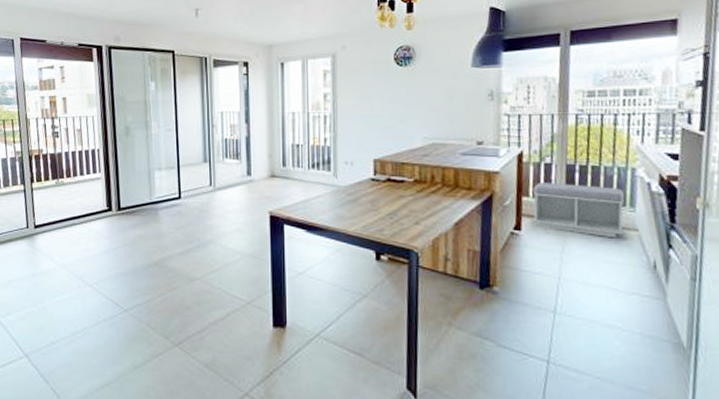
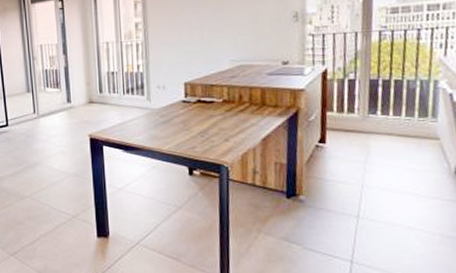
bench: present [533,182,624,238] -> none [337,97,426,148]

